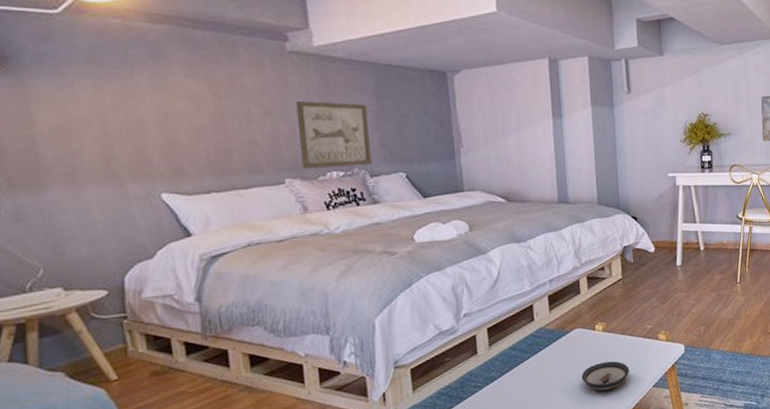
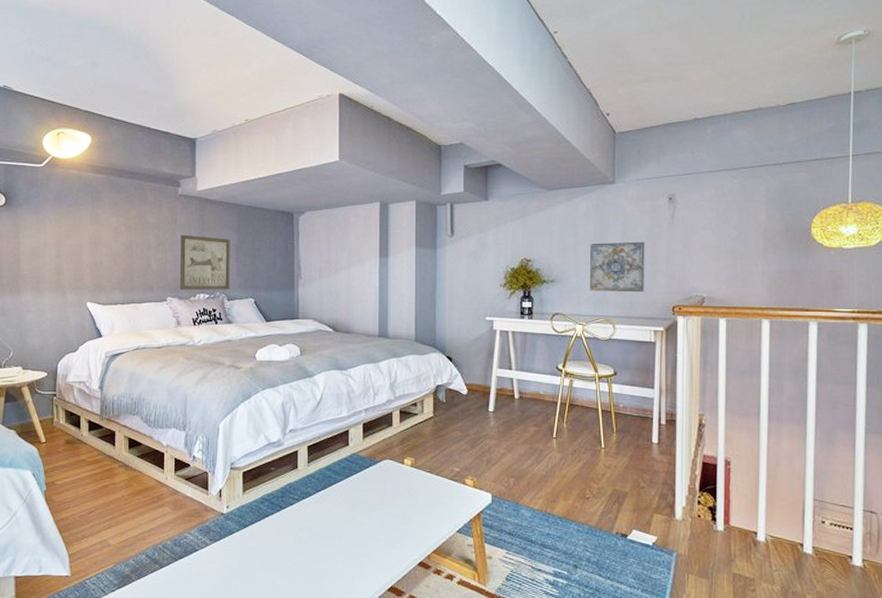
saucer: present [581,361,630,391] -> none [387,497,434,526]

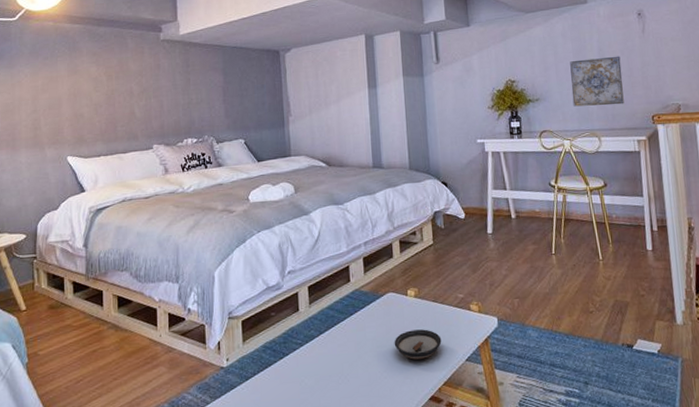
wall art: present [179,234,230,290] -> none [164,79,218,136]
saucer: none [387,497,434,526] -> present [394,329,442,360]

